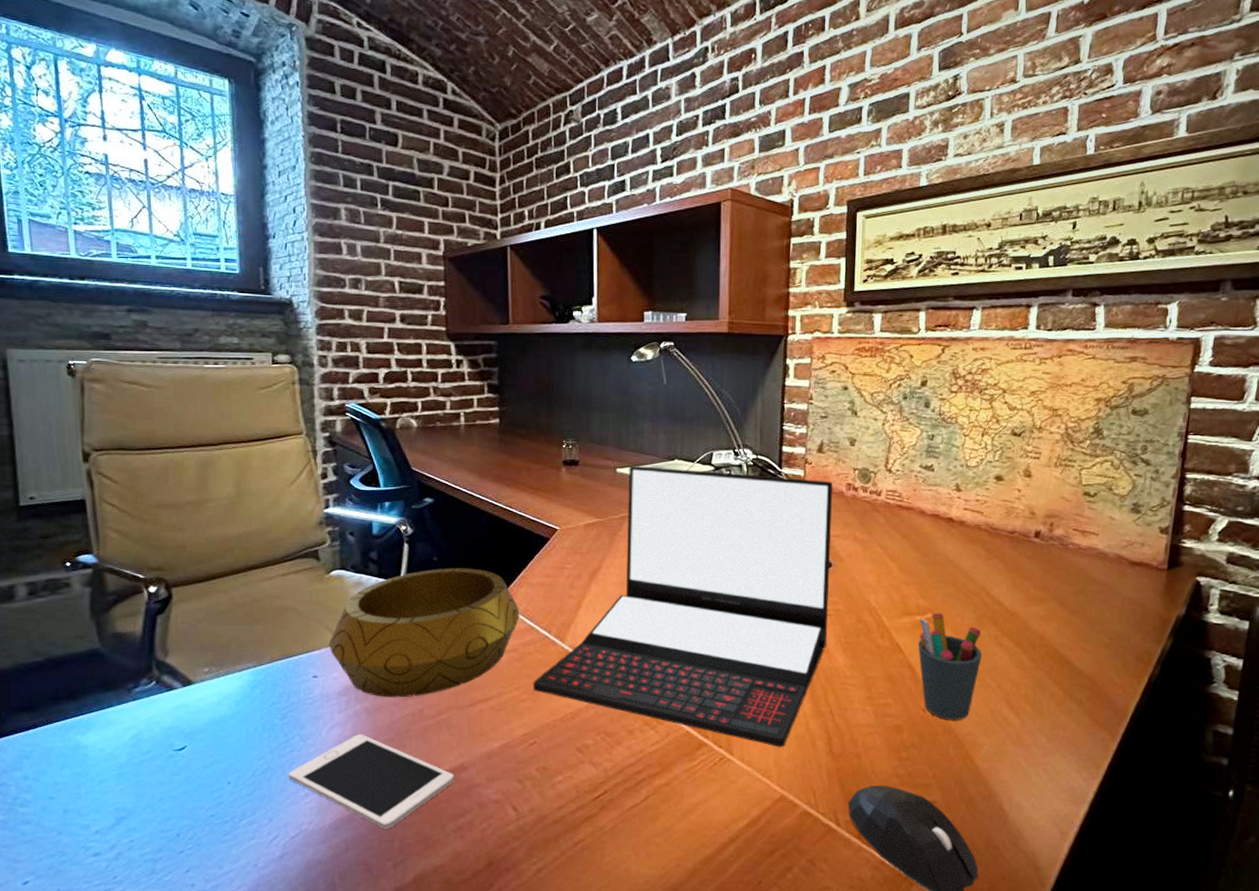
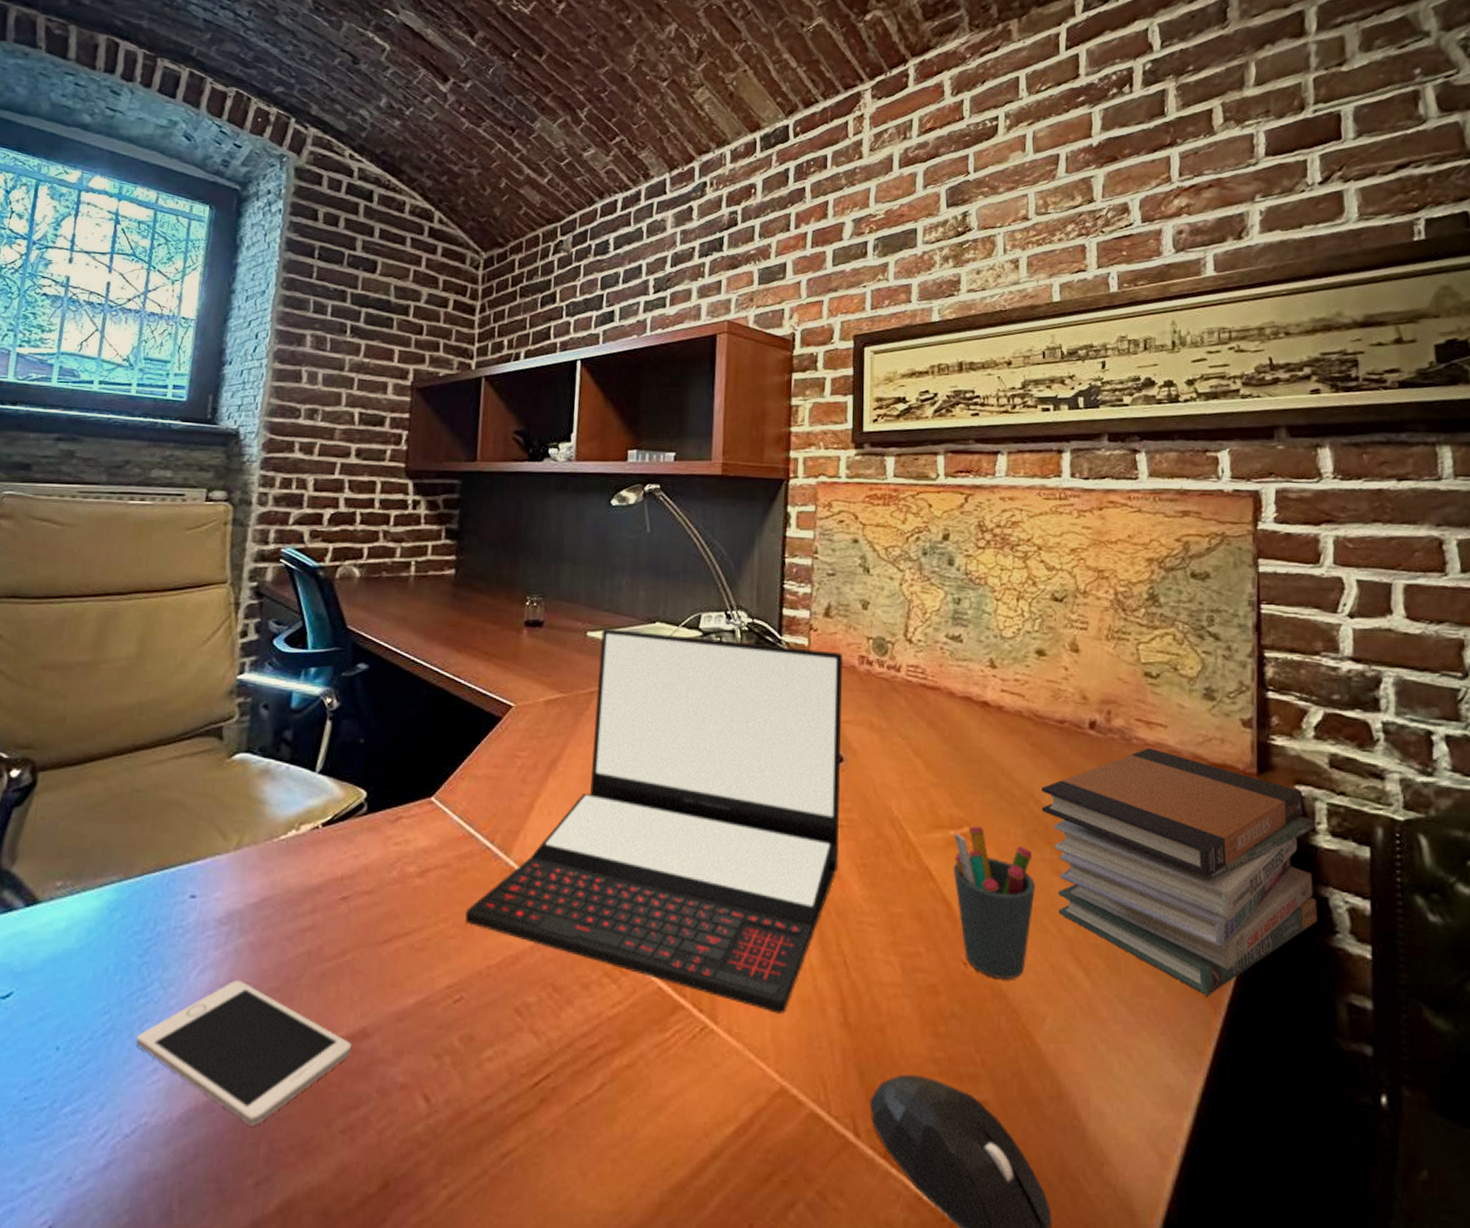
decorative bowl: present [329,567,520,698] -> none [216,753,458,929]
book stack: none [991,551,1208,728] -> present [1042,747,1318,996]

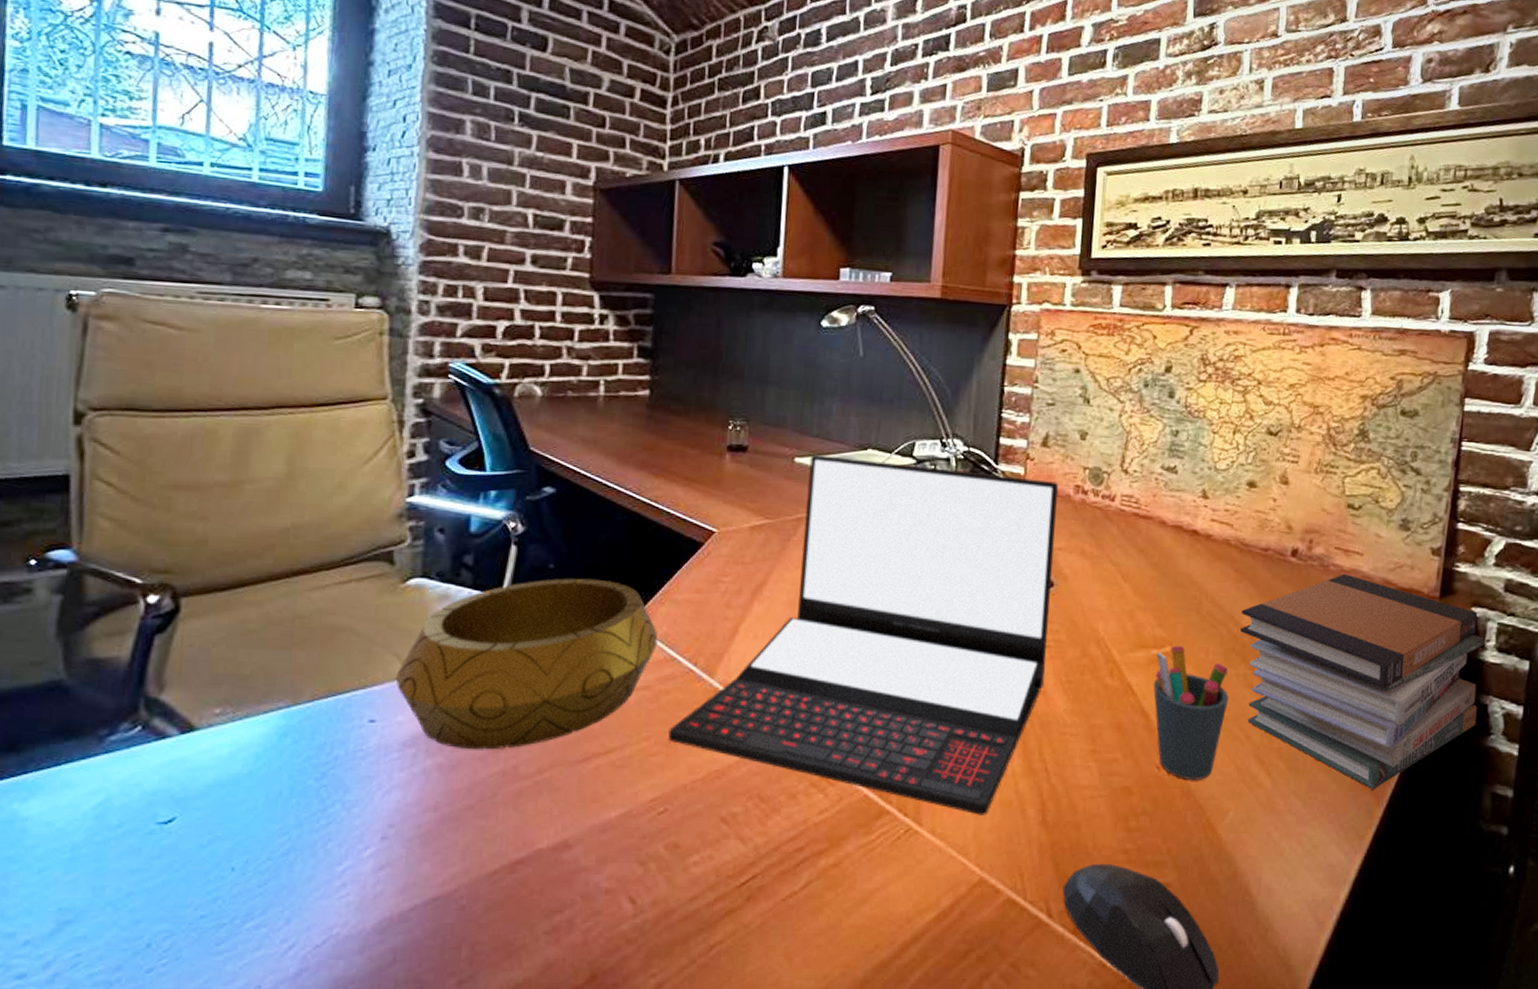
cell phone: present [135,980,352,1126] -> none [320,799,554,932]
decorative bowl: none [216,753,458,929] -> present [395,578,659,750]

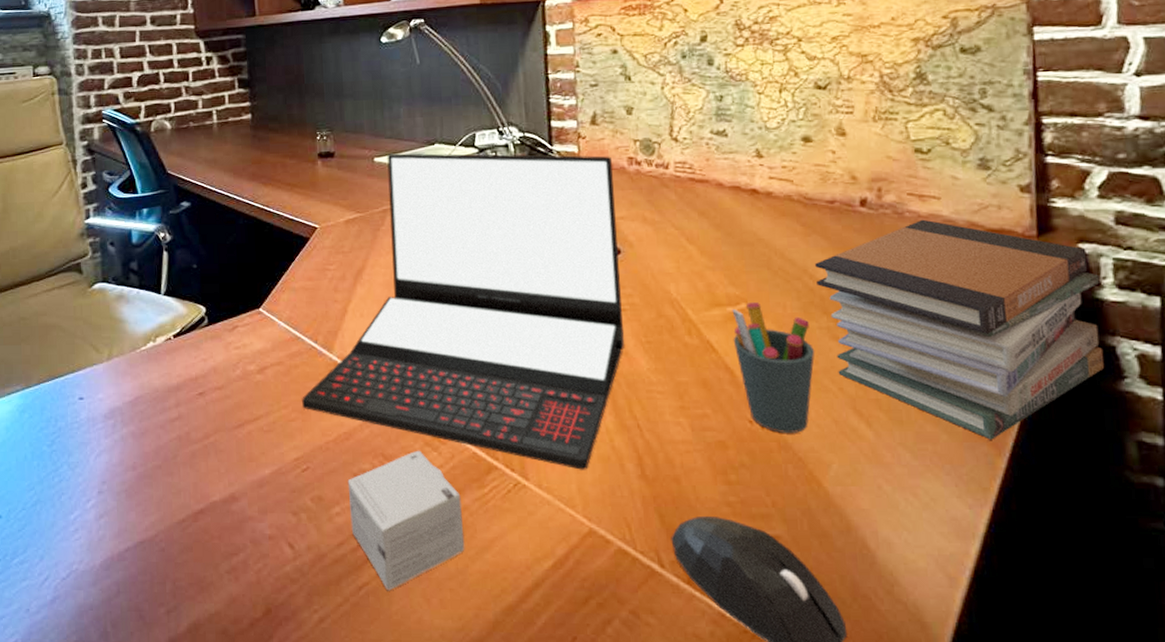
decorative bowl: present [395,578,659,750] -> none [93,274,284,420]
small box: none [709,791,844,950] -> present [347,450,465,591]

